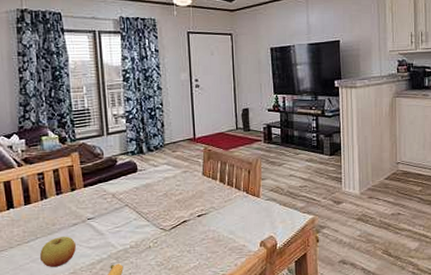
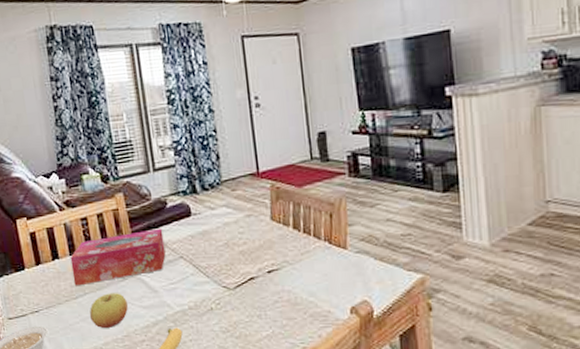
tissue box: none [25,182,113,232] -> present [70,228,166,286]

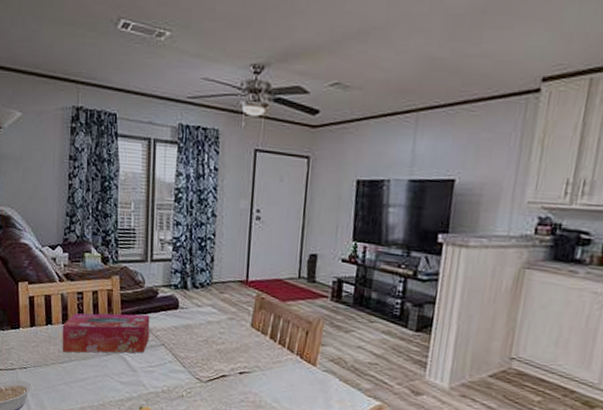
apple: present [90,293,128,329] -> none [72,364,107,396]

